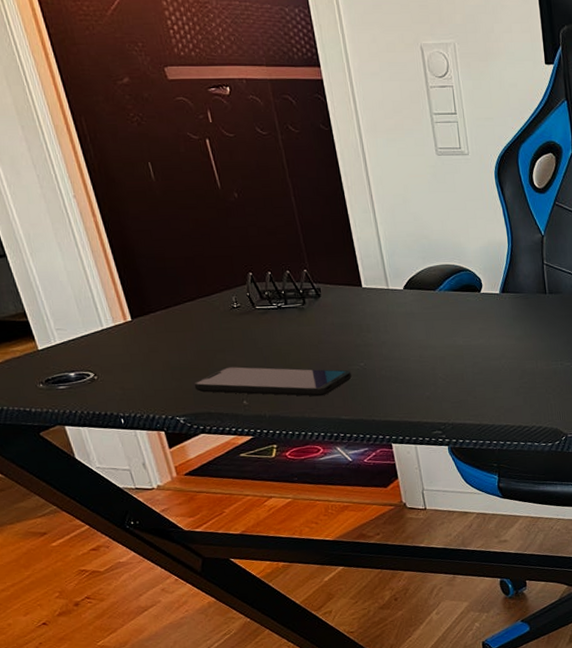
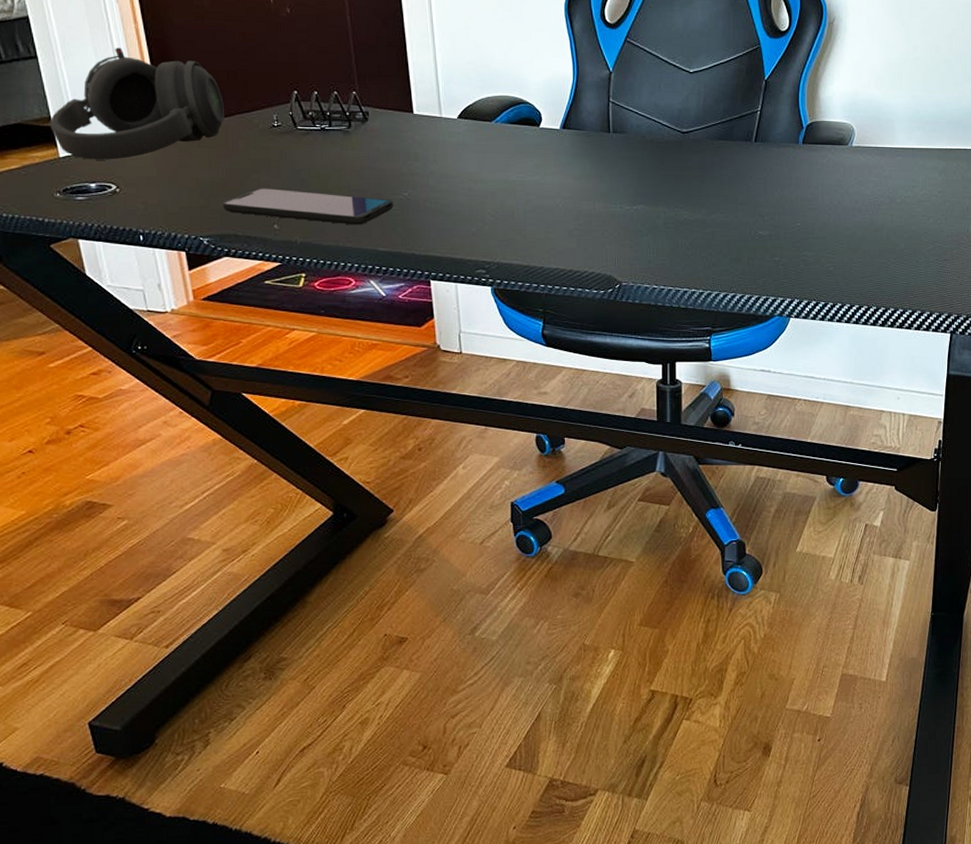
headphones: none [25,241,188,351] -> present [50,47,225,160]

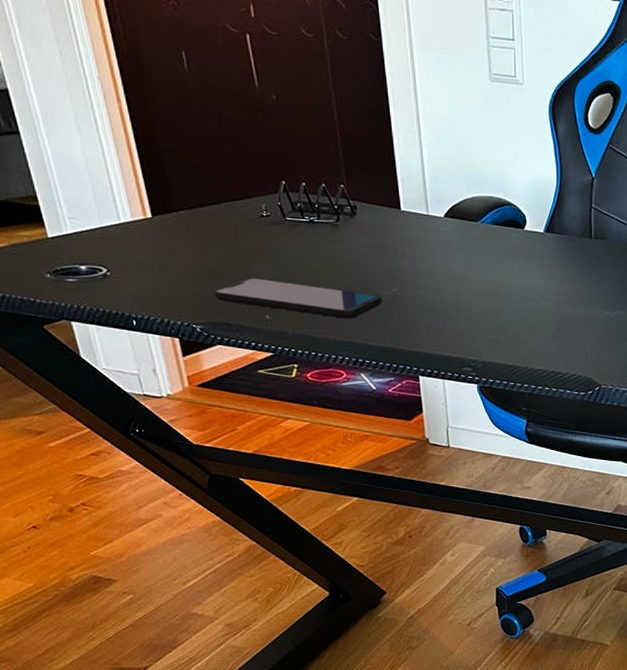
headphones: present [50,47,225,160] -> none [36,127,214,243]

